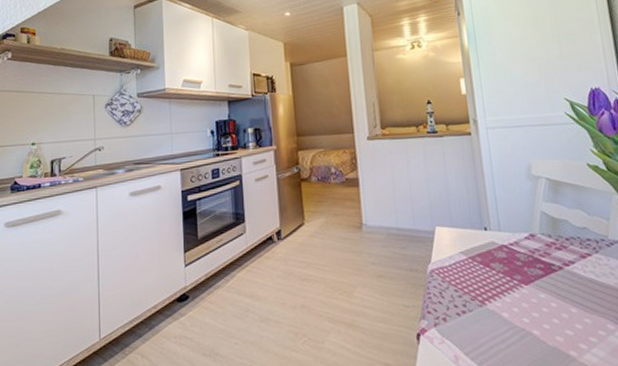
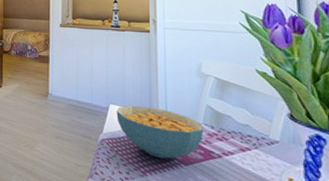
cereal bowl: none [443,222,542,281] -> present [116,105,204,159]

